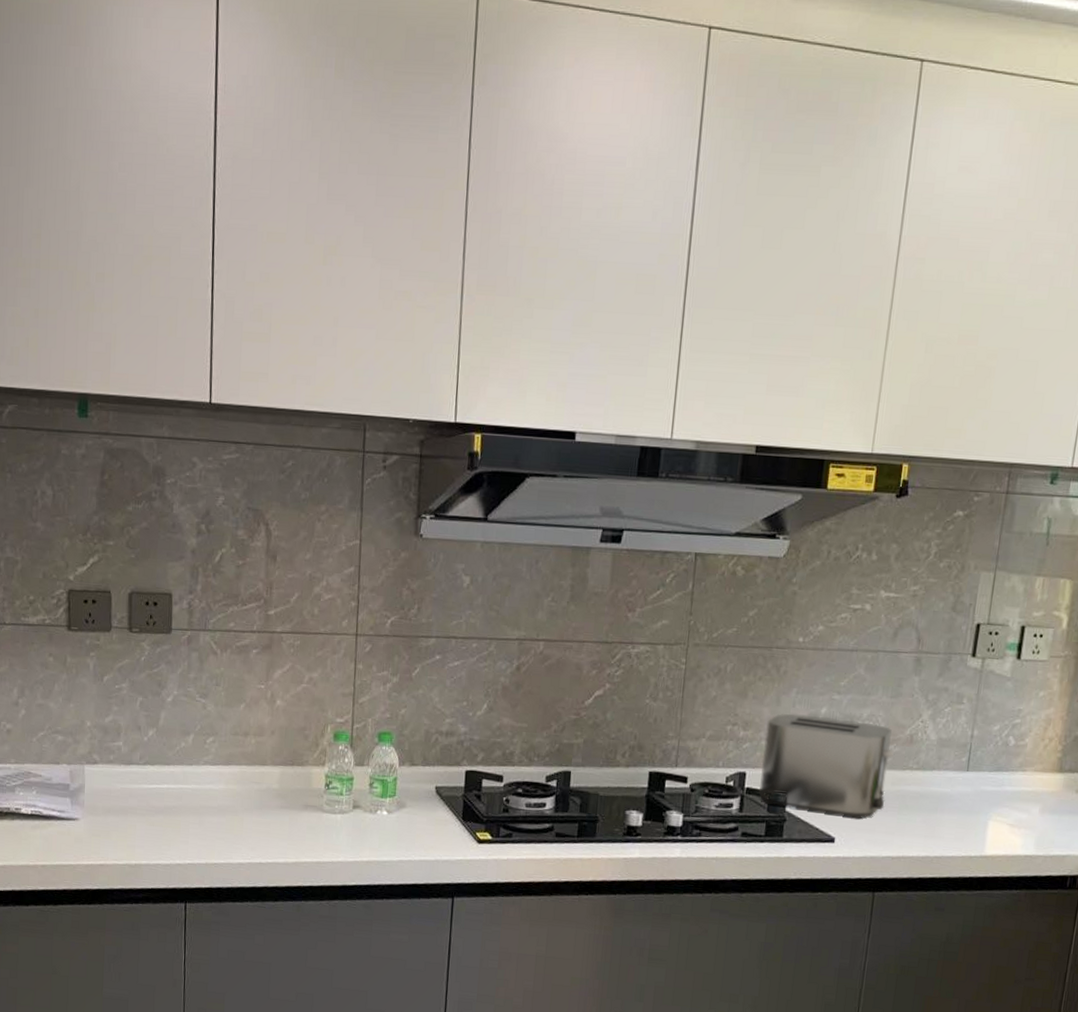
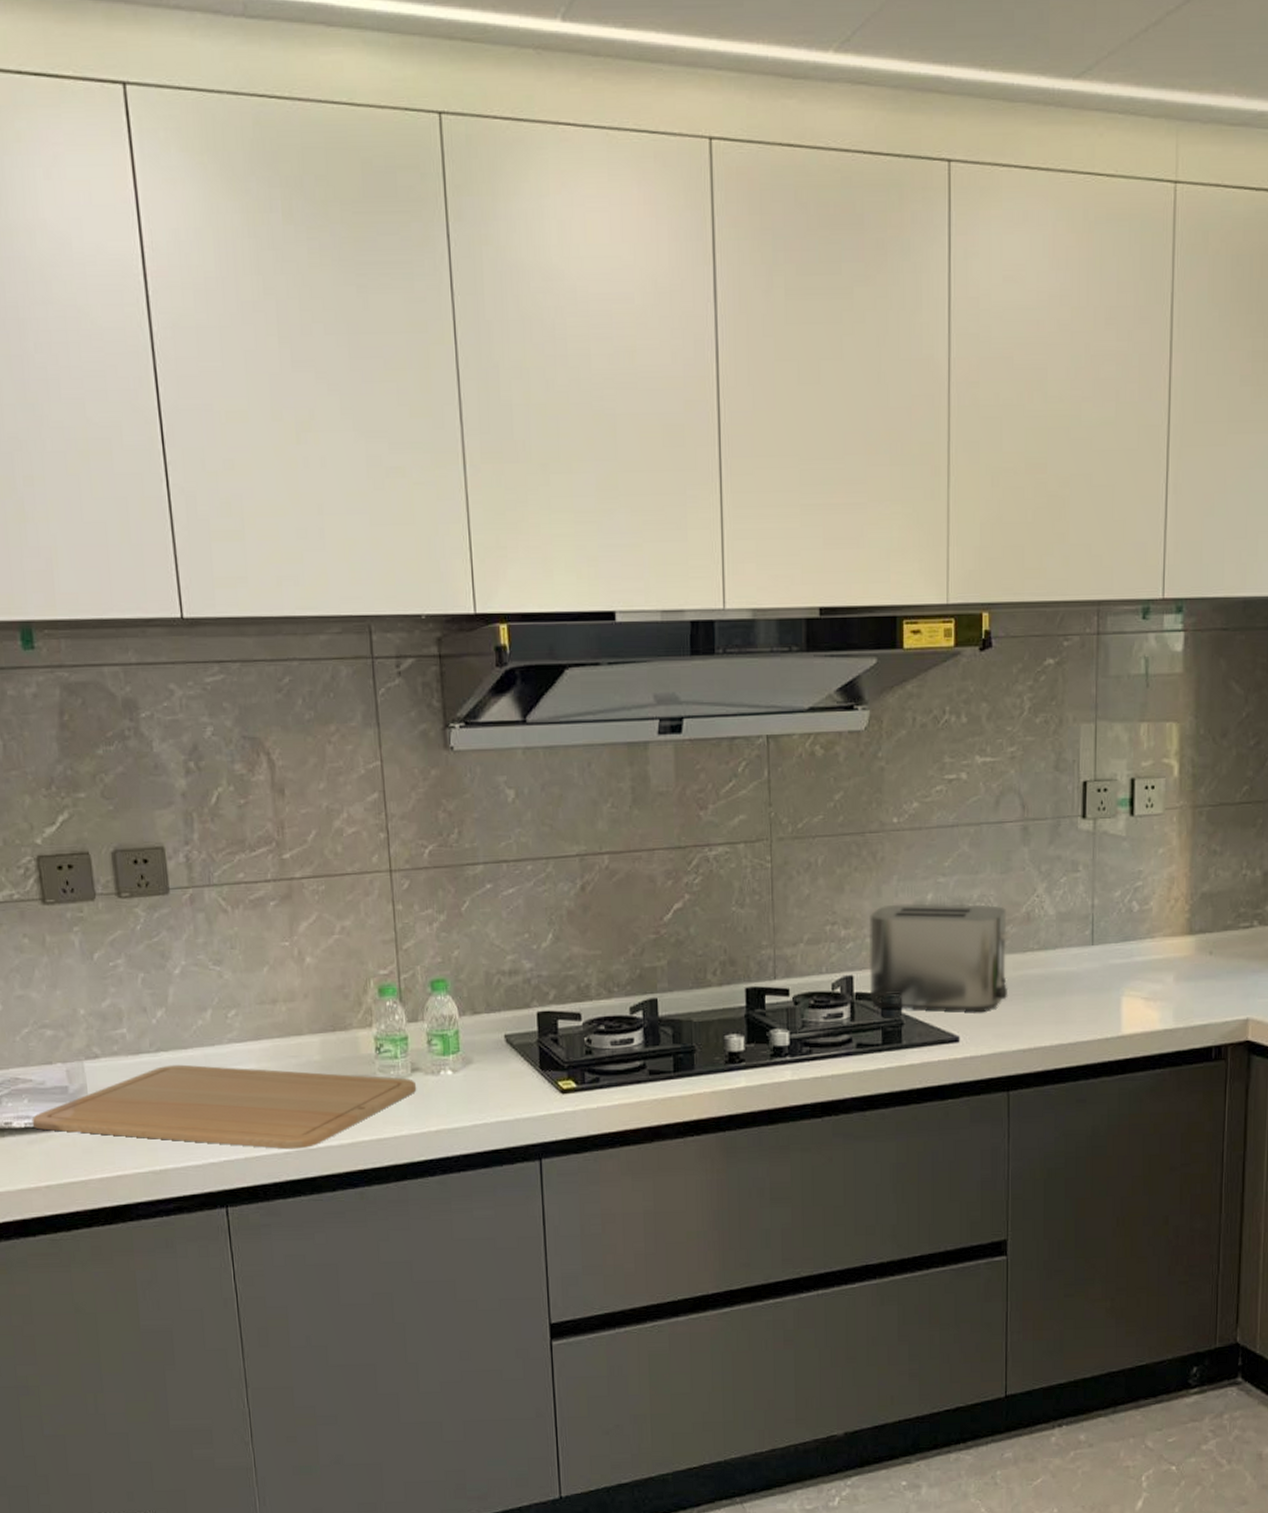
chopping board: none [37,777,356,862] -> present [31,1064,417,1150]

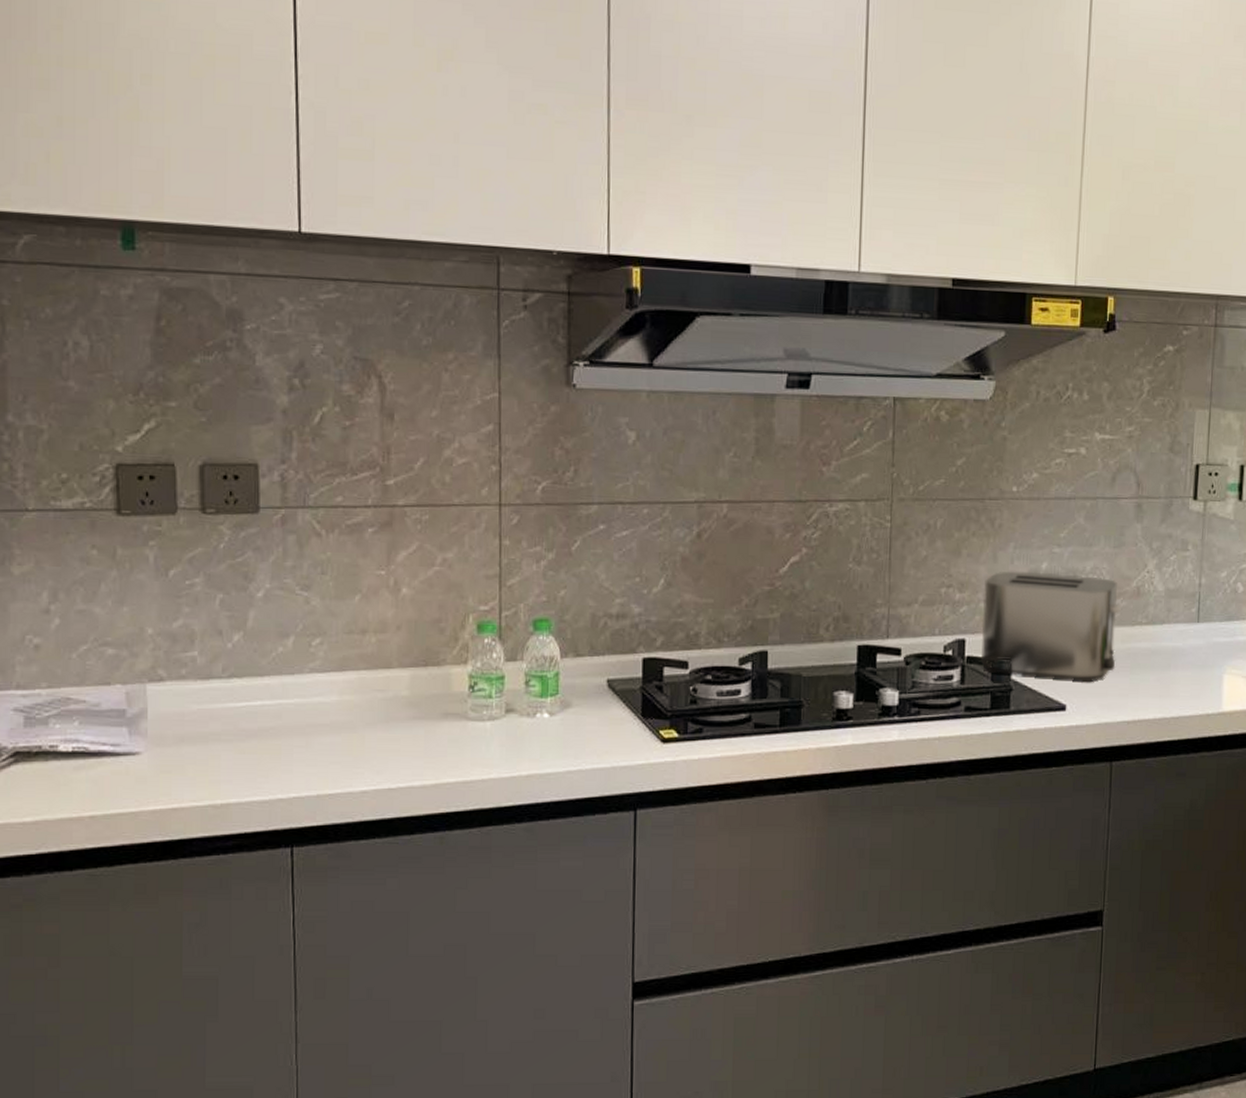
chopping board: present [31,1064,417,1150] -> none [81,692,510,788]

